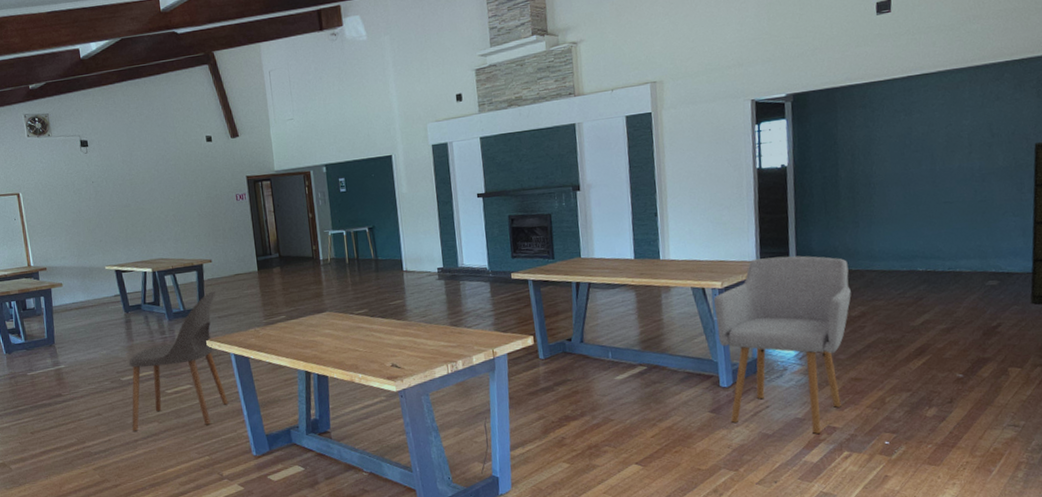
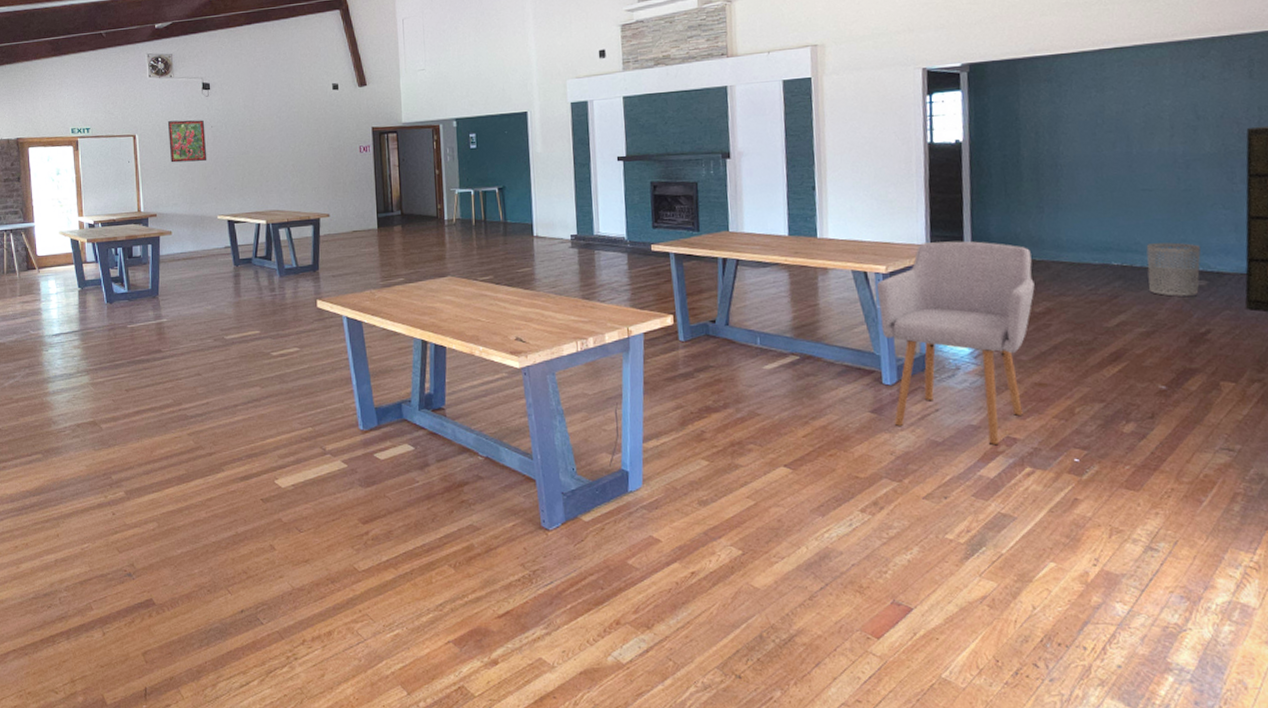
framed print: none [49,176,91,219] -> present [167,119,207,163]
chair: present [129,290,229,431] -> none [232,247,337,395]
waste bin: none [947,248,994,296] -> present [1146,242,1201,297]

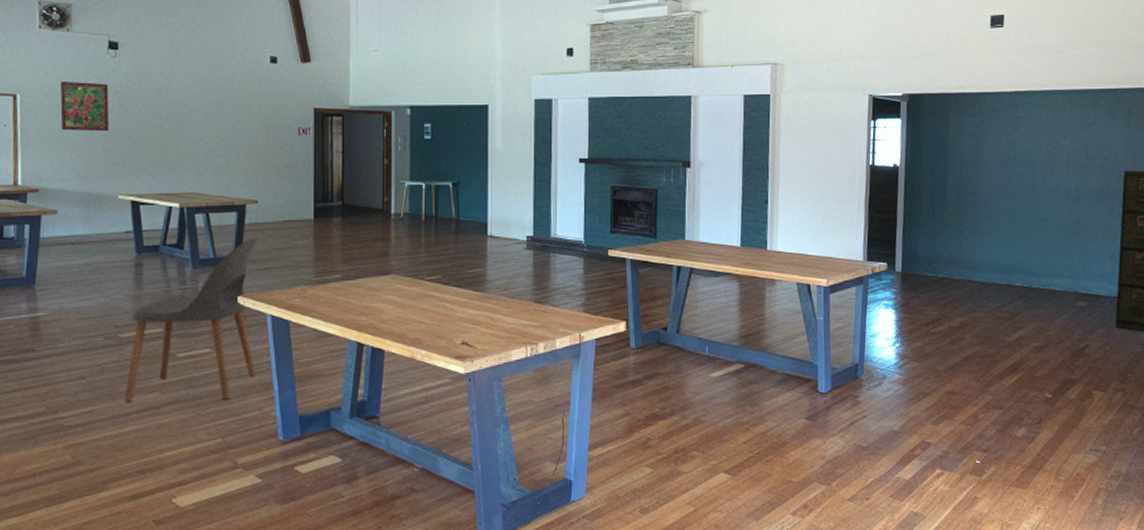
chair: none [232,247,337,395] -> present [124,237,258,402]
chair: present [877,241,1035,446] -> none [818,258,952,450]
waste bin: present [1146,242,1201,297] -> none [1042,267,1085,315]

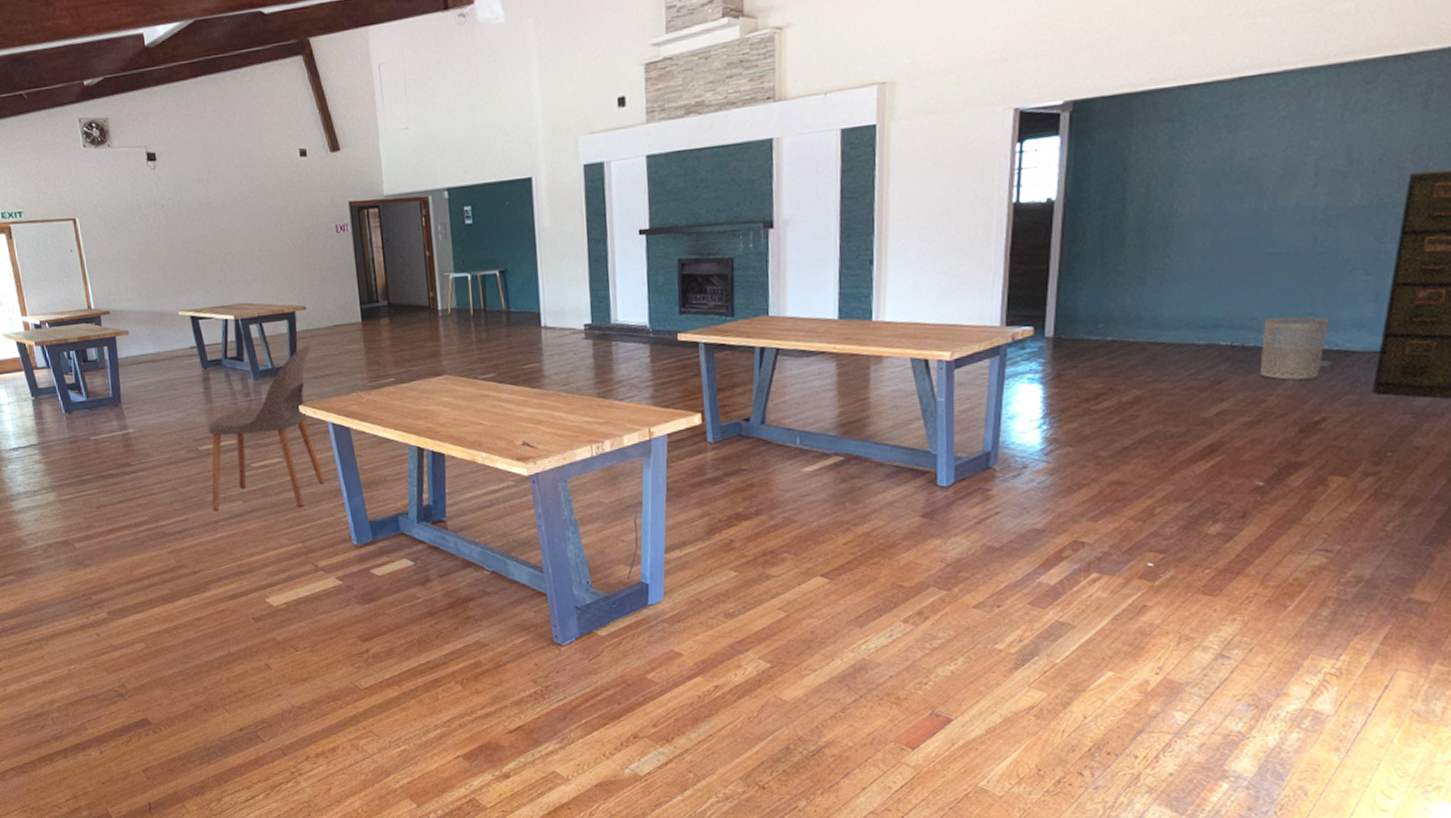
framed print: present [60,82,110,132] -> none [110,198,161,251]
waste bin: none [1042,267,1085,315] -> present [1261,316,1330,380]

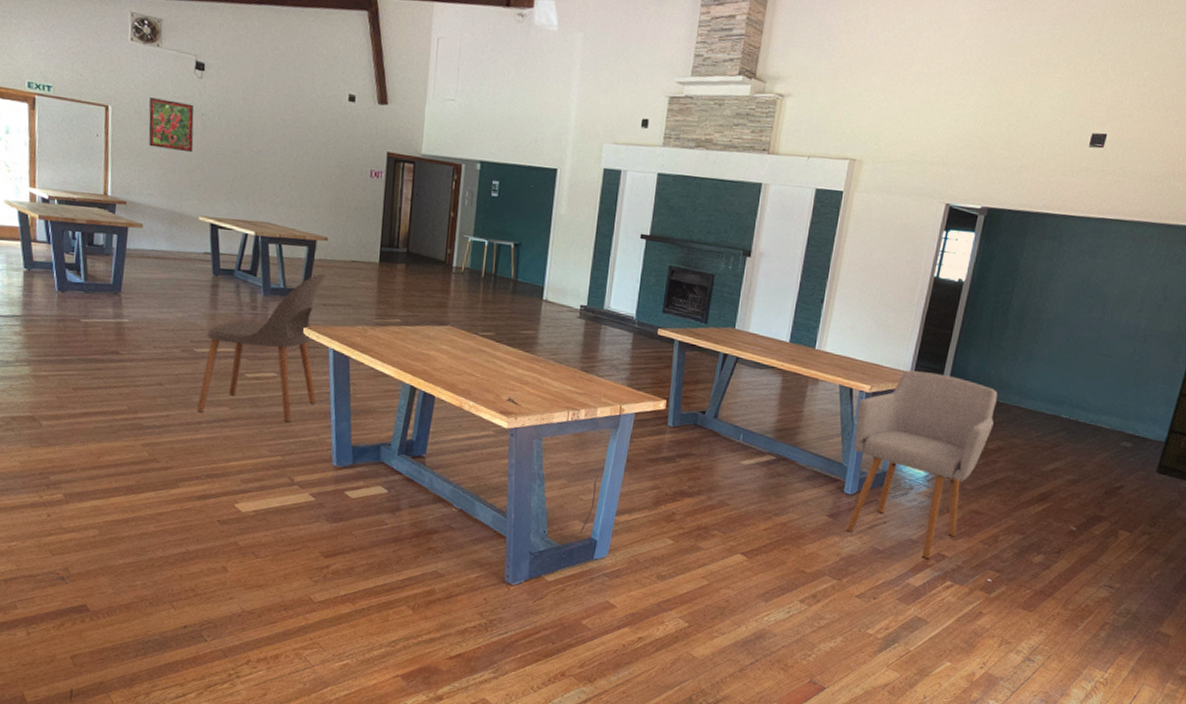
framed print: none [110,198,161,251] -> present [148,97,194,153]
chair: none [939,320,1124,551] -> present [845,370,998,560]
waste bin: present [1261,316,1330,380] -> none [1085,403,1136,455]

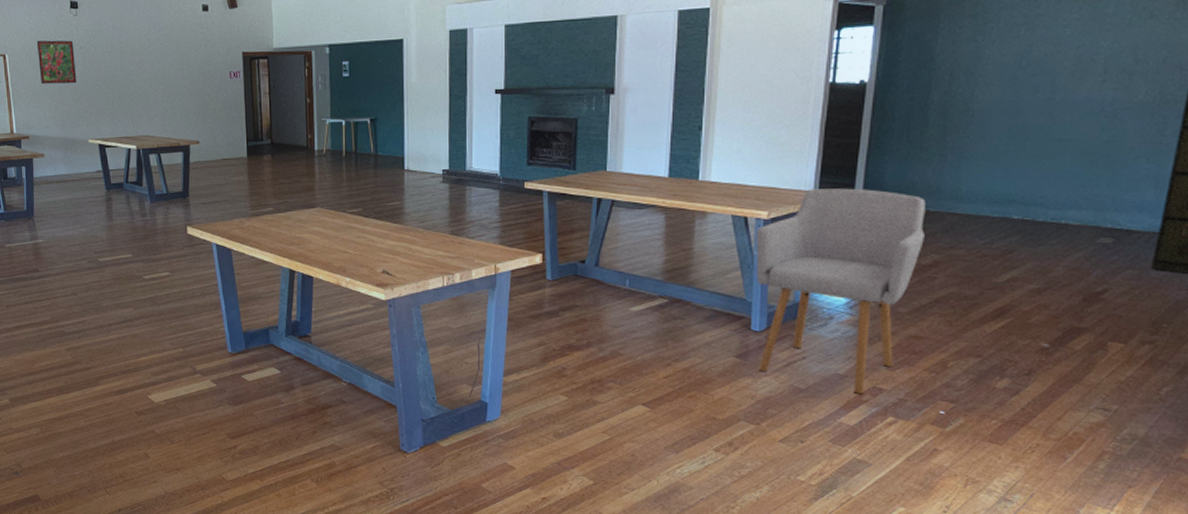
chair: present [196,272,326,422] -> none [106,174,207,316]

